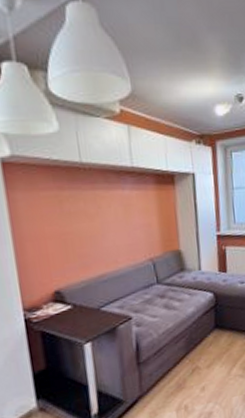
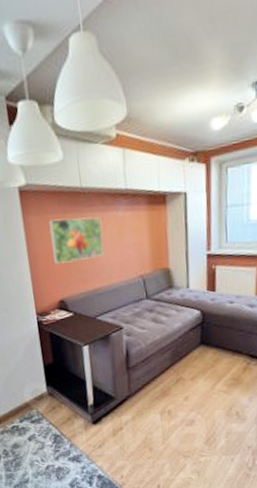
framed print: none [40,195,109,248] -> present [49,217,105,264]

